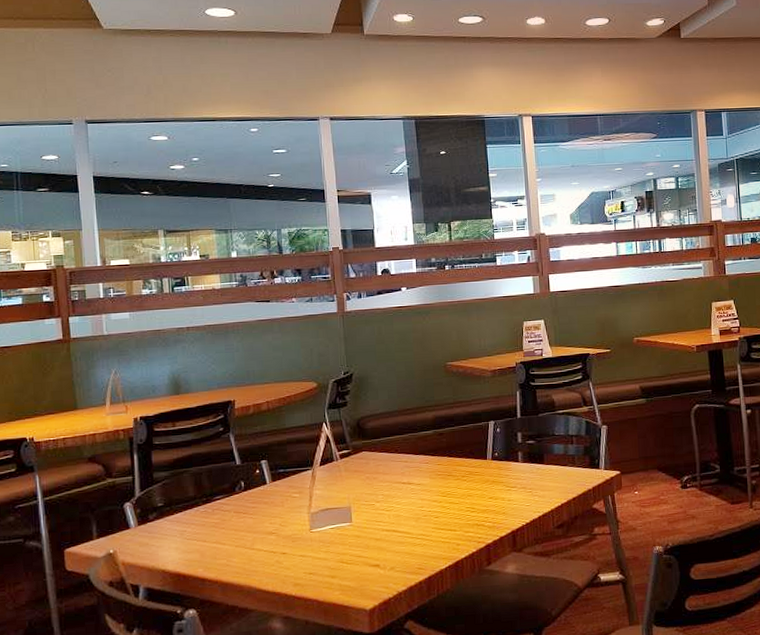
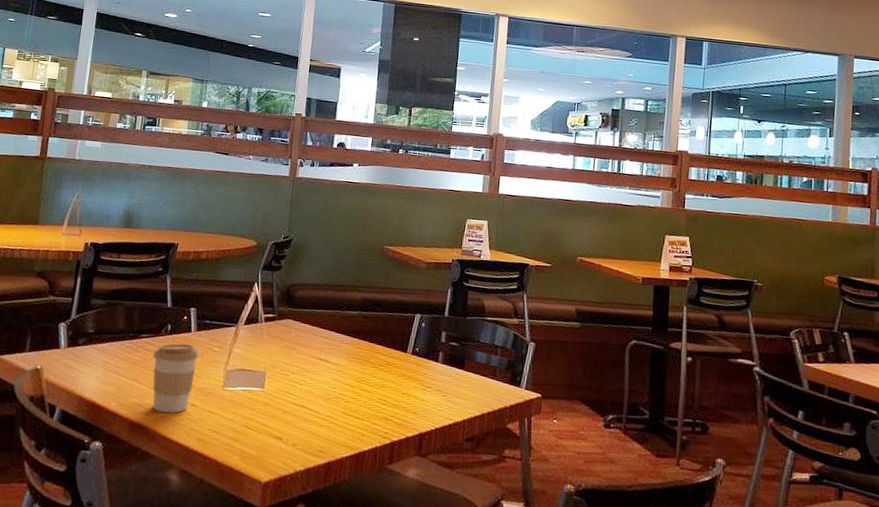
coffee cup: none [231,496,279,567] -> present [152,343,199,413]

